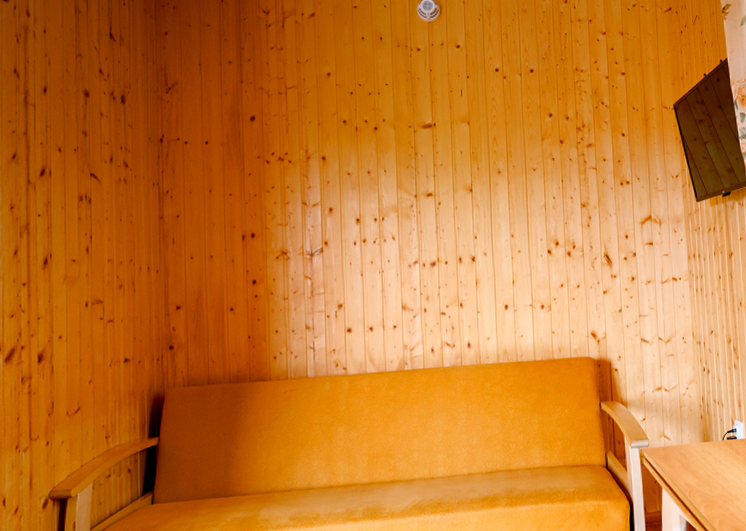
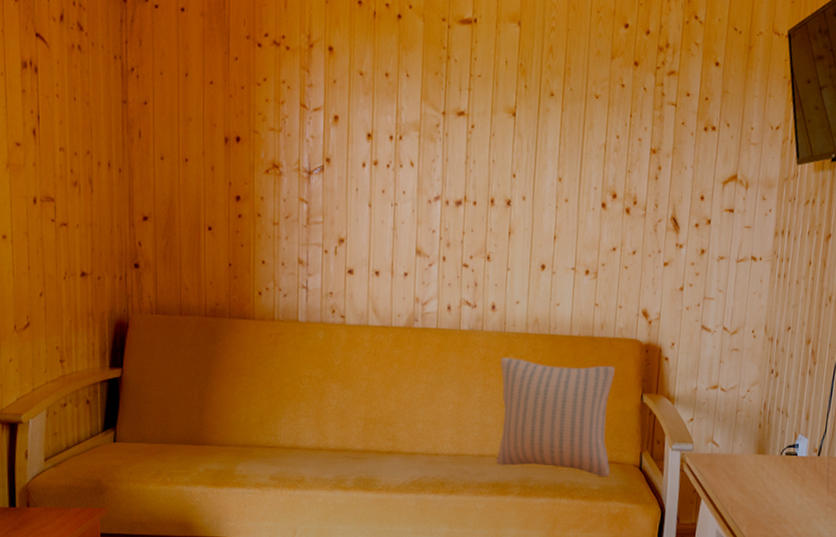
pillow: none [479,382,582,481] -> present [496,357,615,478]

